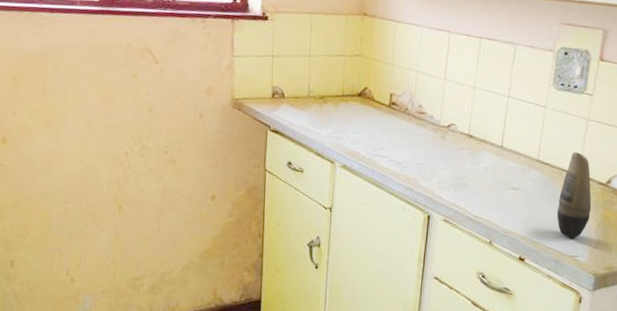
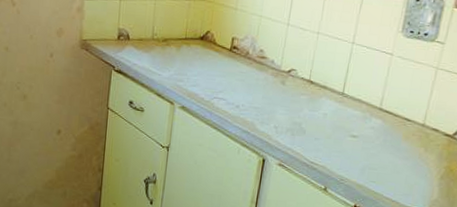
cosmetic container: present [556,152,592,237] -> none [397,101,437,189]

